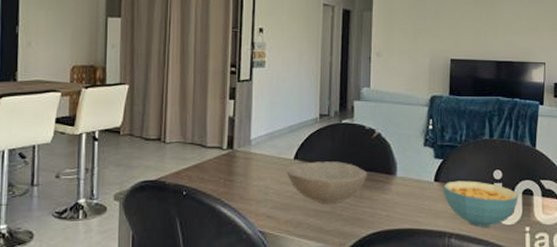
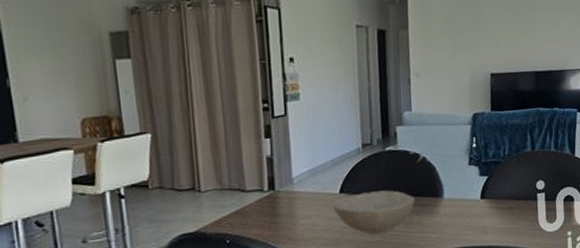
cereal bowl: present [443,181,519,227] -> none [490,194,561,237]

